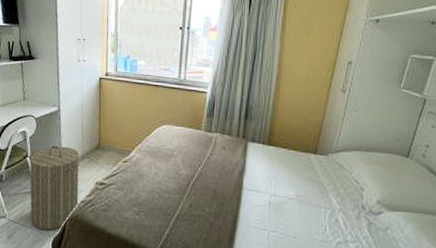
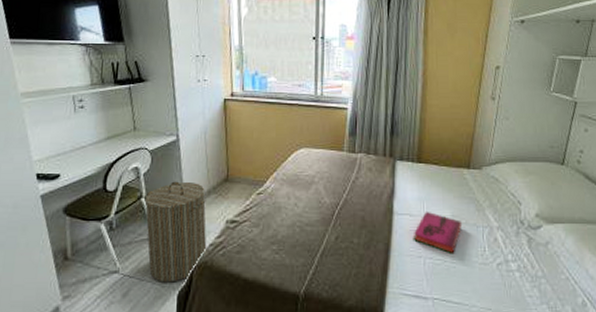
hardback book: none [259,189,306,229] -> present [413,211,463,253]

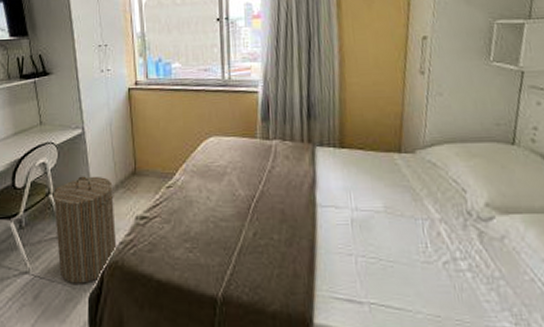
hardback book: present [413,211,463,253] -> none [340,202,398,250]

